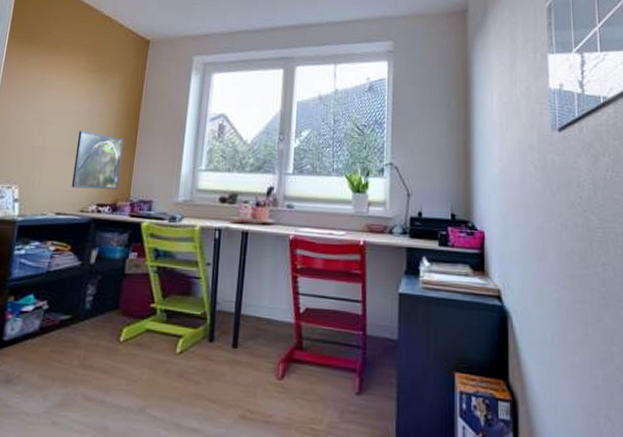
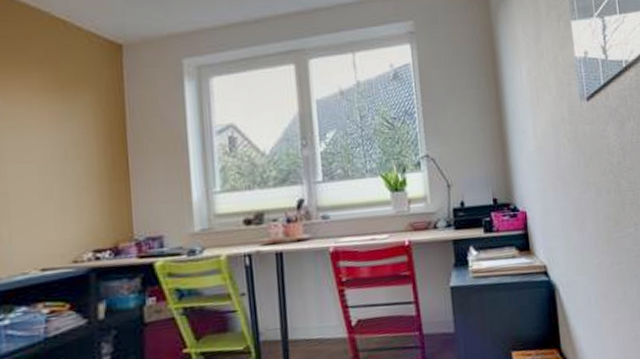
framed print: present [71,130,124,190] -> none [49,165,116,236]

